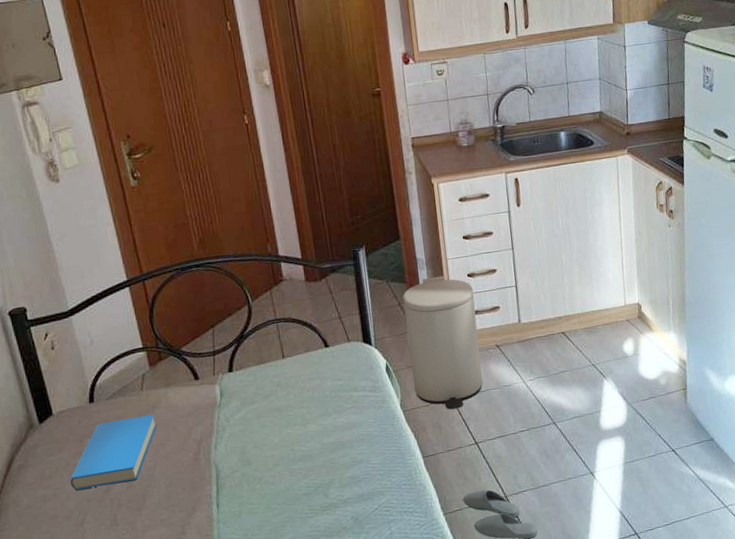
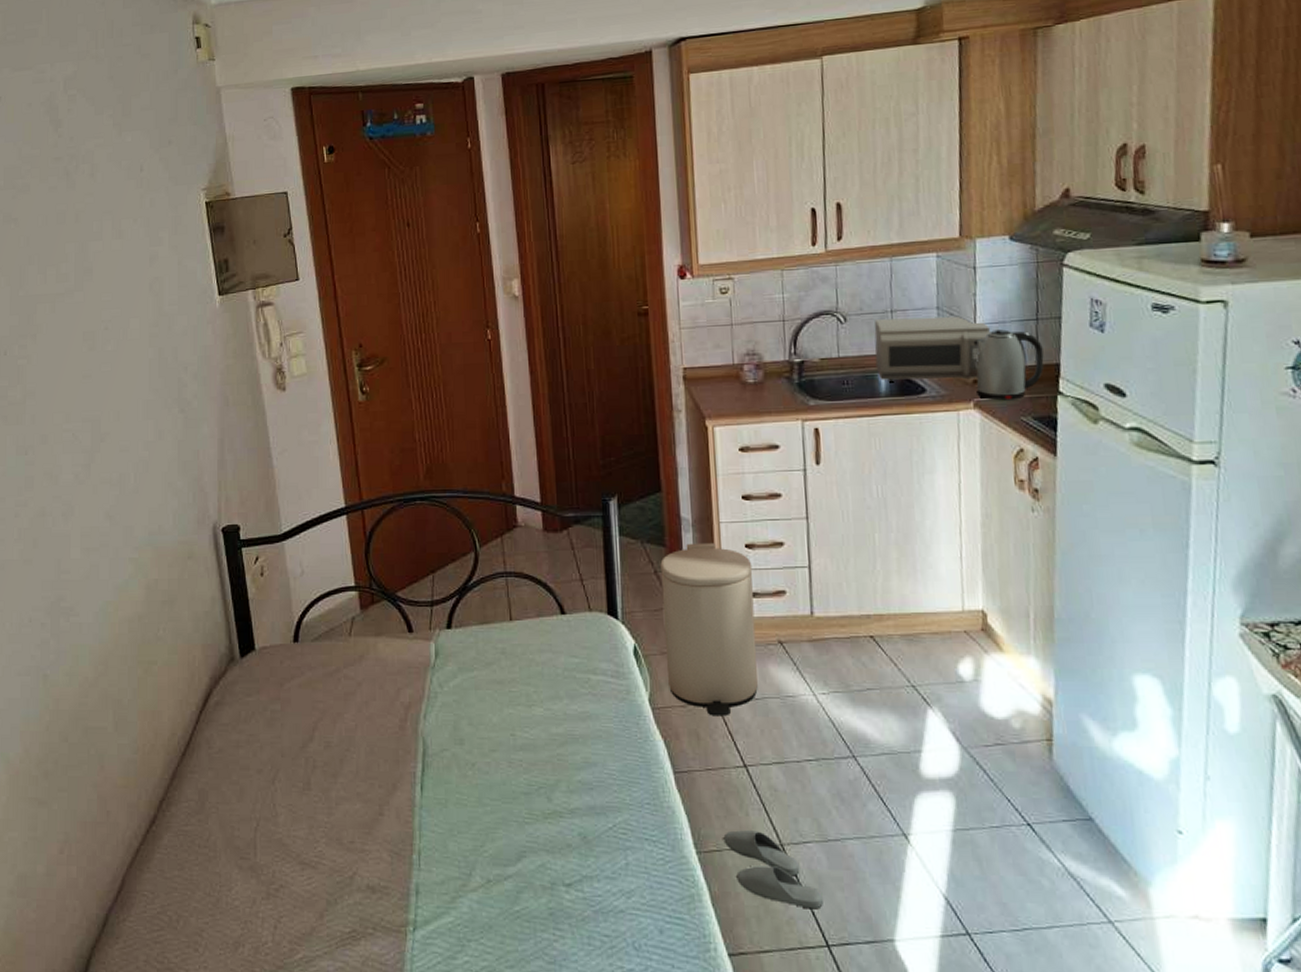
book: present [70,414,157,490] -> none [266,665,362,741]
microwave: none [555,84,637,138] -> present [874,316,990,382]
kettle: none [627,93,674,148] -> present [976,329,1044,401]

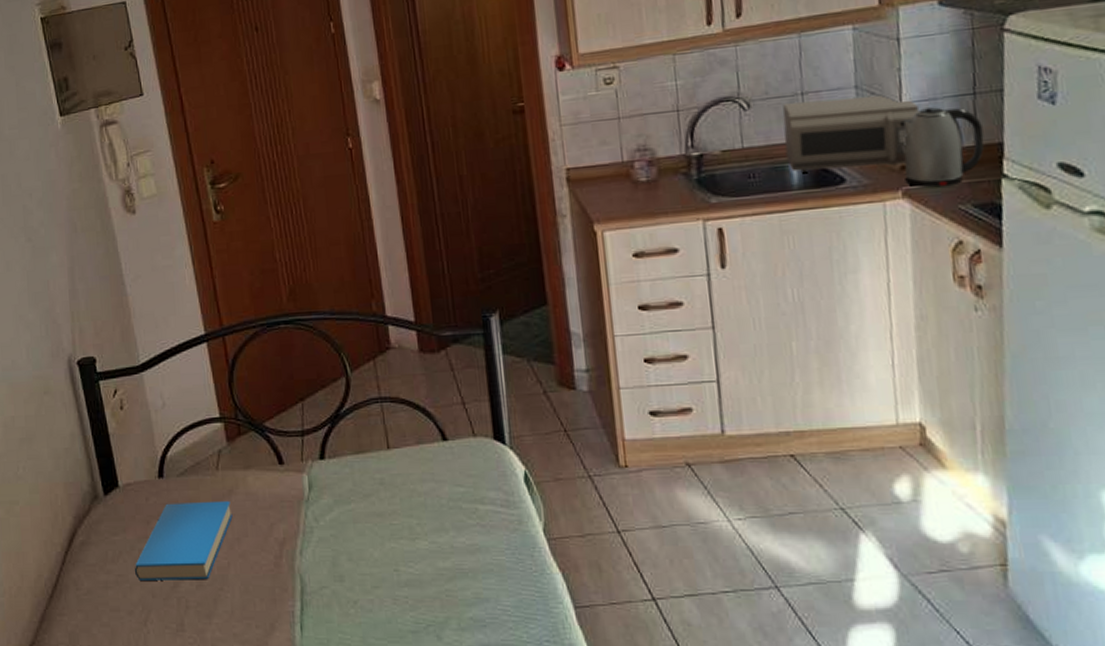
book: none [266,665,362,741] -> present [135,500,233,580]
pedal bin: present [660,542,758,717] -> none [549,358,665,546]

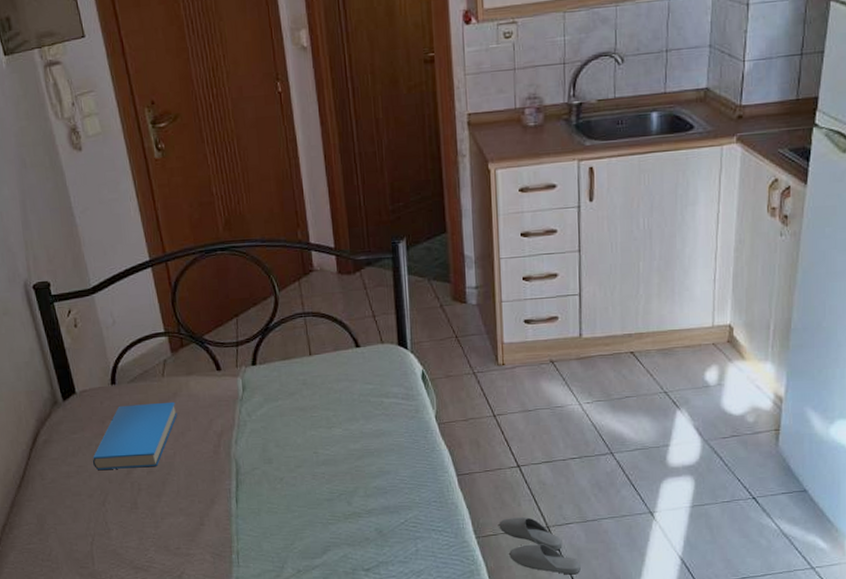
microwave: present [782,94,919,173] -> none [648,53,757,120]
kettle: present [903,107,985,189] -> none [740,65,804,135]

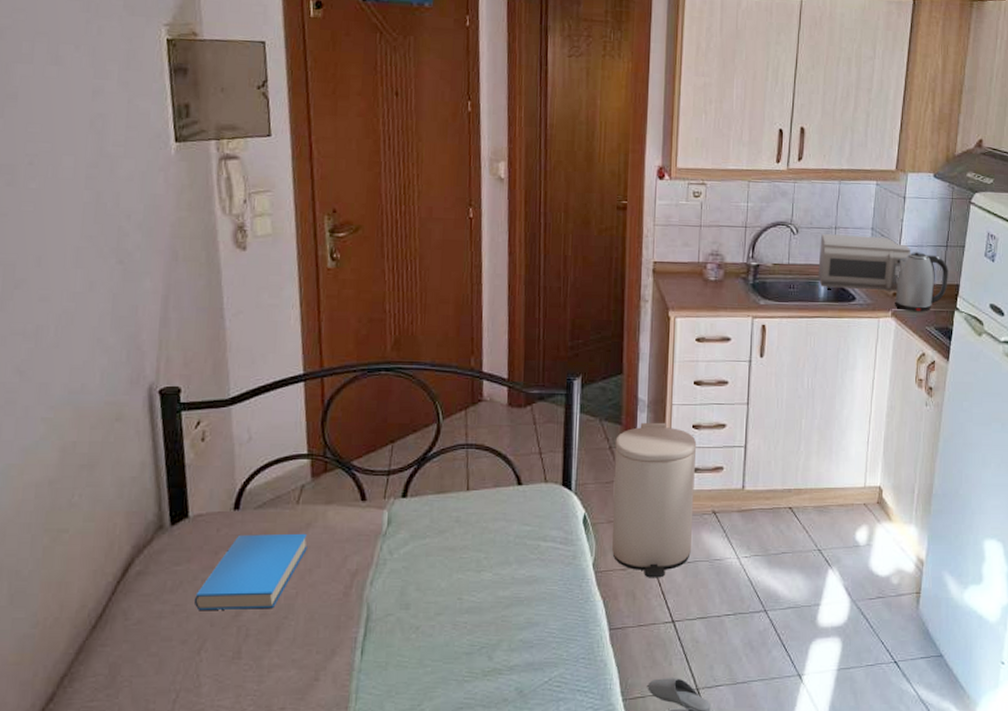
pedal bin: none [445,277,531,427] -> present [612,422,697,578]
microwave: none [648,53,757,120] -> present [818,234,910,291]
kettle: none [740,65,804,135] -> present [895,252,948,313]

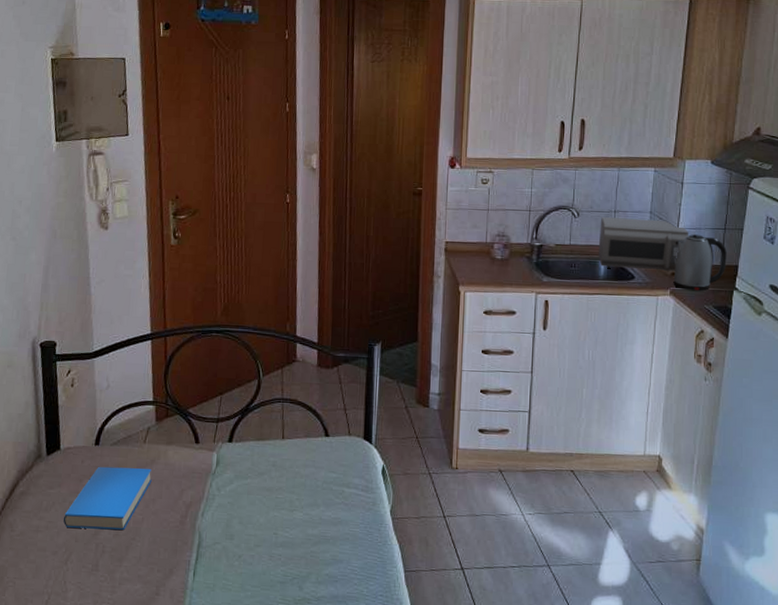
pedal bin: present [612,422,697,578] -> none [408,385,485,528]

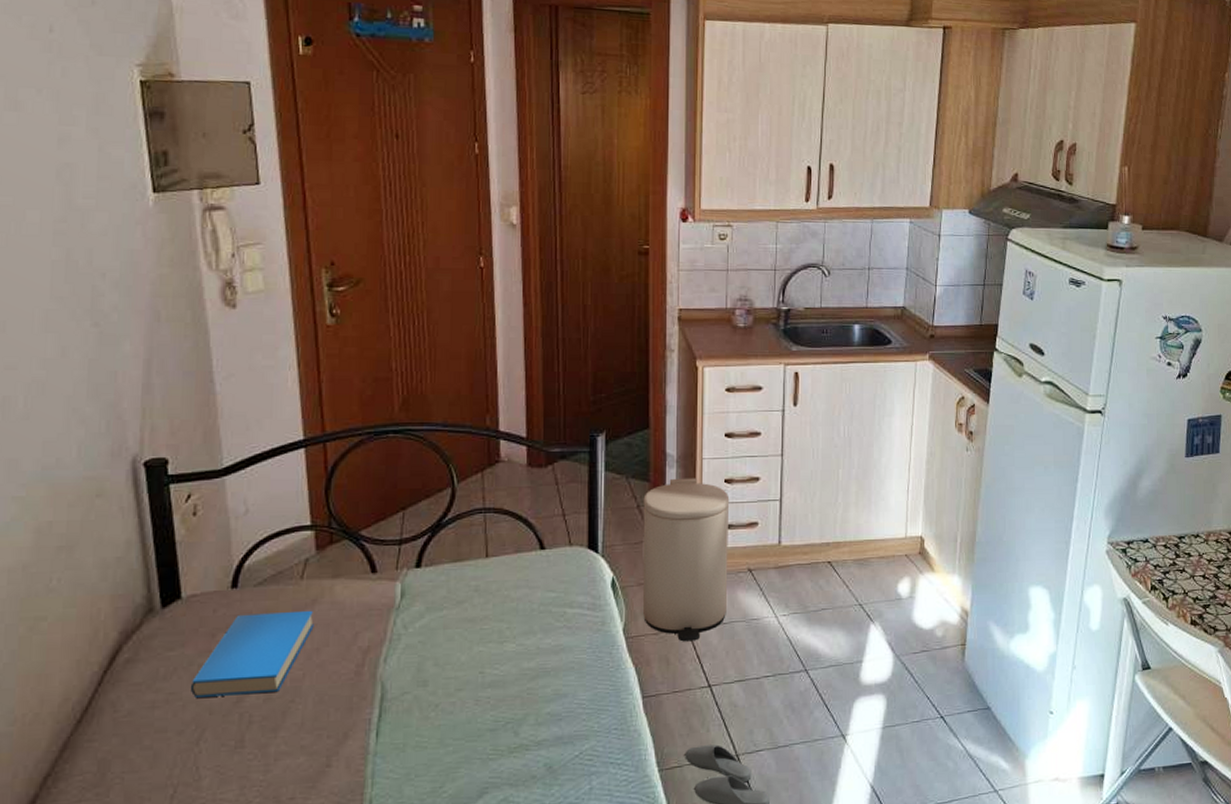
pedal bin: none [408,385,485,528] -> present [642,477,730,642]
microwave: present [598,217,688,271] -> none [852,275,947,333]
kettle: present [673,234,727,292] -> none [932,292,986,354]

